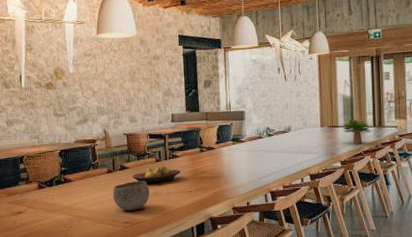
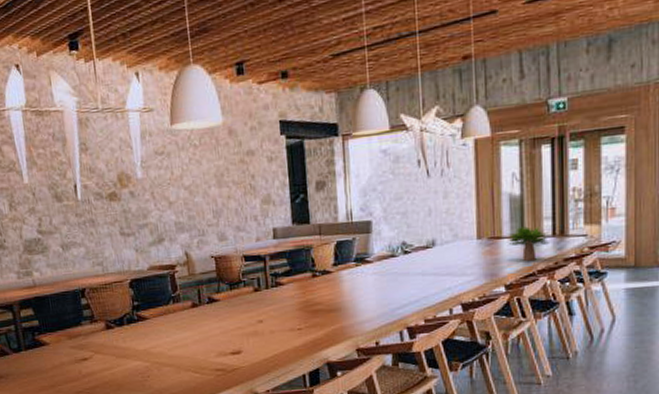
bowl: present [112,181,150,211] -> none [199,316,248,356]
fruit bowl: present [131,166,181,184] -> none [223,297,288,321]

